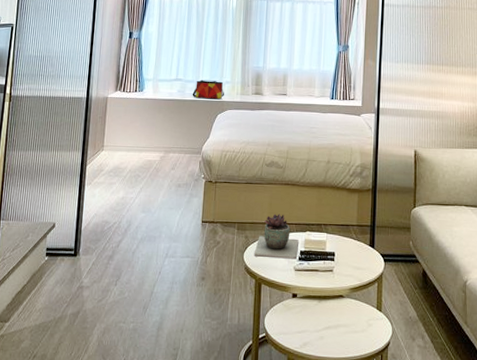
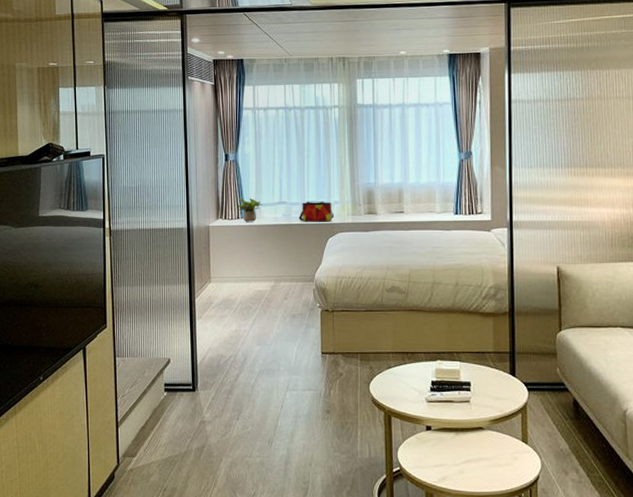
potted plant: none [135,72,160,96] -> present [237,197,263,223]
succulent plant: present [254,214,299,259] -> none [380,342,429,390]

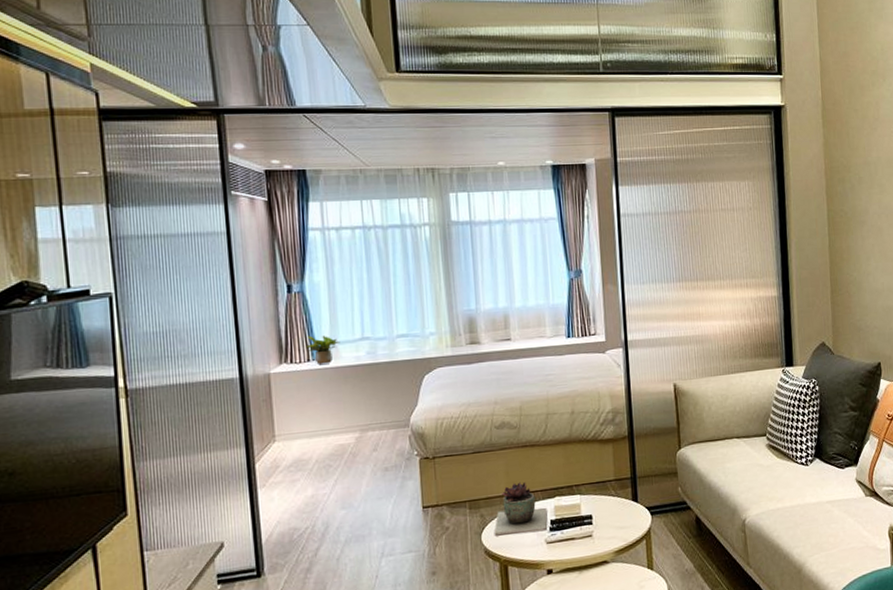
bag: present [299,201,334,222] -> none [386,333,430,359]
succulent plant: none [380,342,429,390] -> present [494,481,548,536]

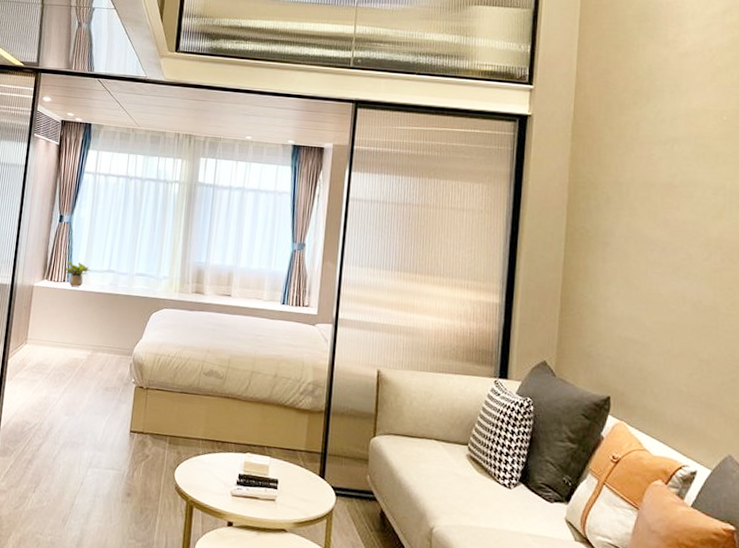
succulent plant: present [494,481,548,536] -> none [186,429,237,483]

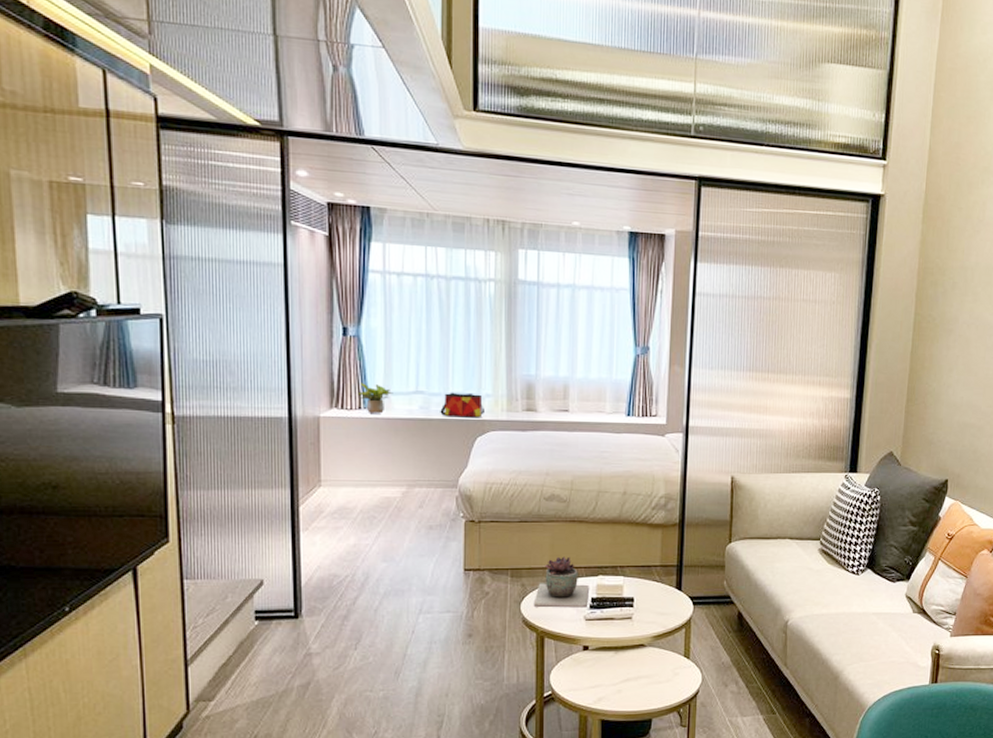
bag: none [125,272,161,297] -> present [440,392,484,418]
succulent plant: none [186,429,237,483] -> present [533,556,589,608]

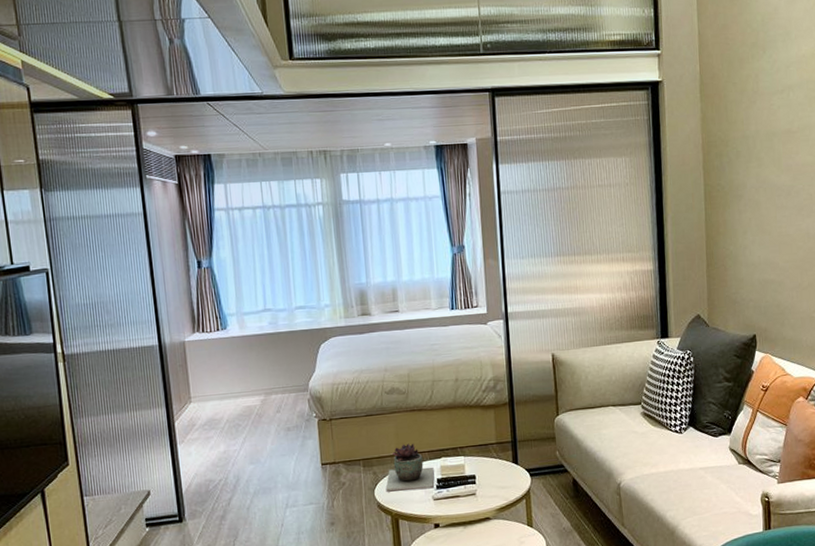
potted plant: present [358,383,393,415] -> none [215,307,245,335]
bag: present [440,392,484,418] -> none [286,305,325,329]

